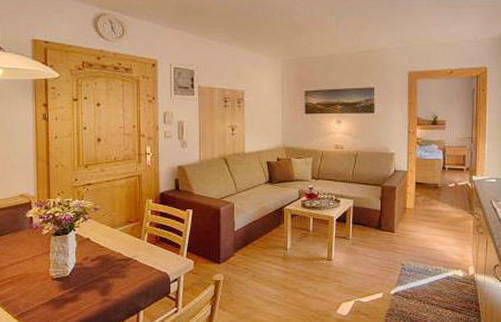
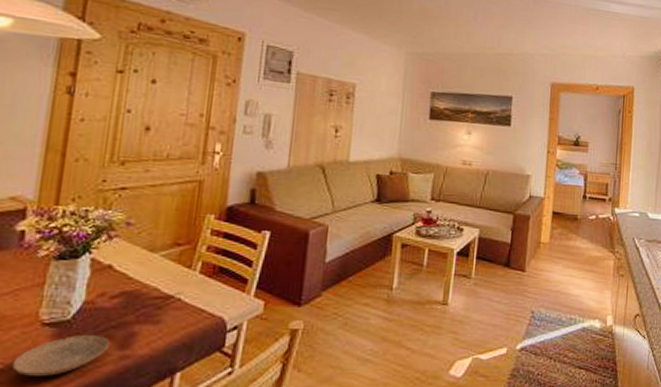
plate: none [38,285,96,313] -> present [11,334,111,376]

